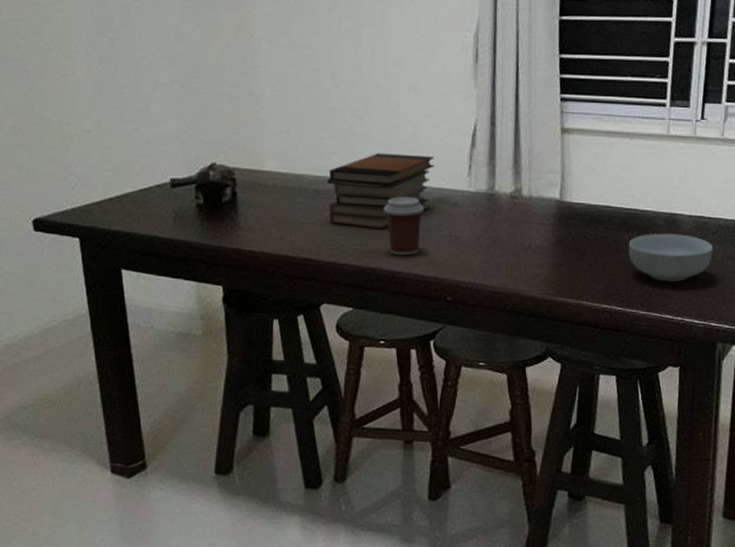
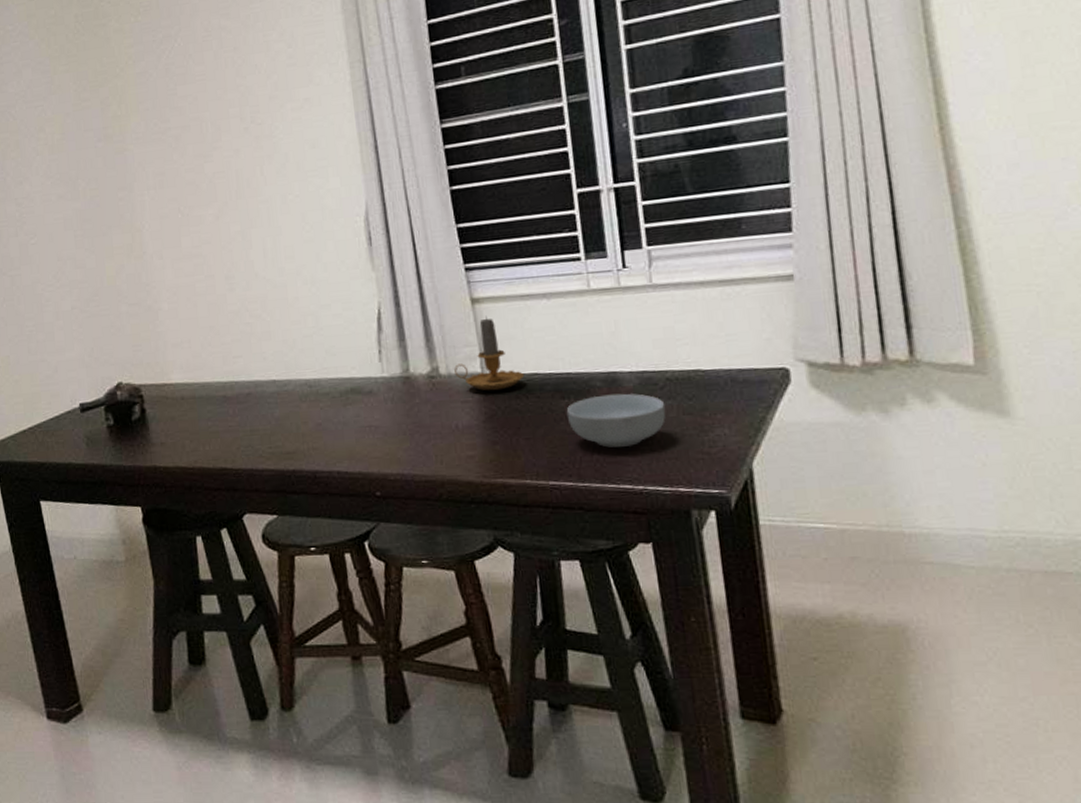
book stack: present [327,153,435,230] -> none [234,346,343,429]
coffee cup: present [383,197,424,256] -> none [295,391,339,454]
candle: none [536,146,598,218] -> present [454,315,525,391]

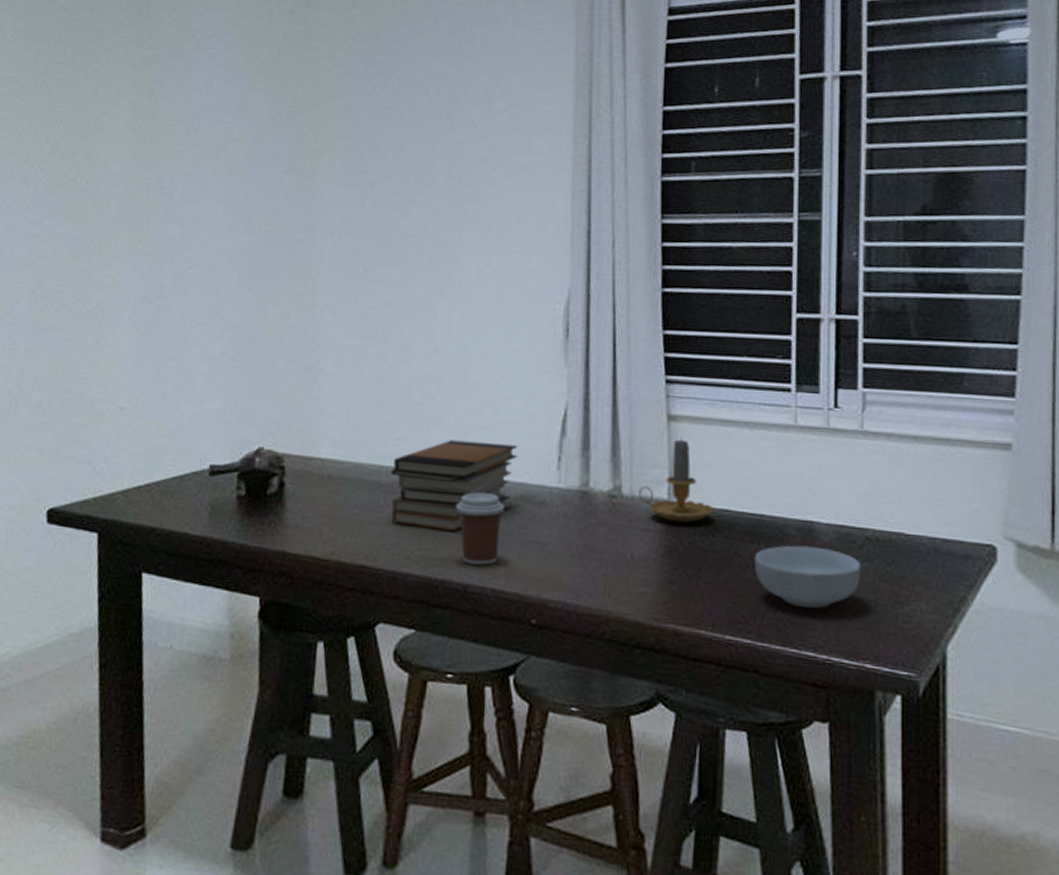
book stack: none [234,346,343,429] -> present [390,439,518,532]
coffee cup: none [295,391,339,454] -> present [455,492,505,566]

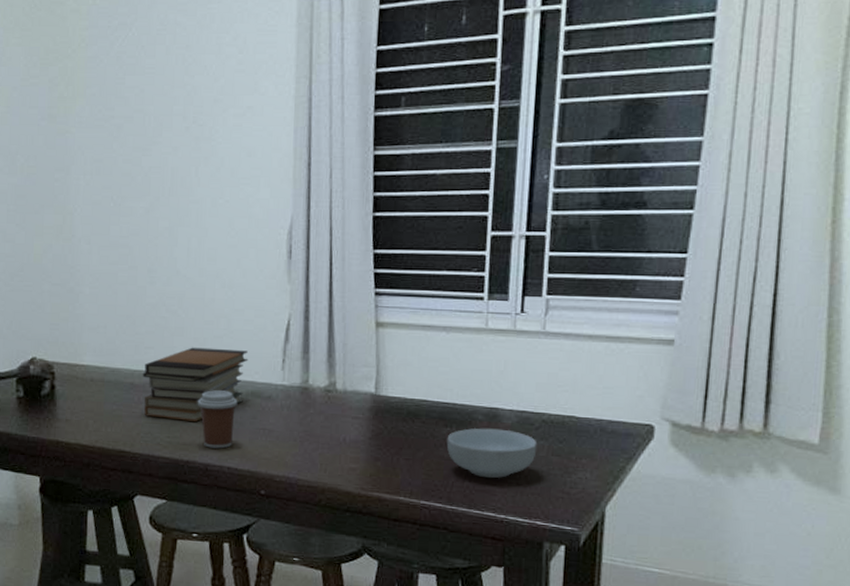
candle: present [639,436,714,523] -> none [350,340,414,412]

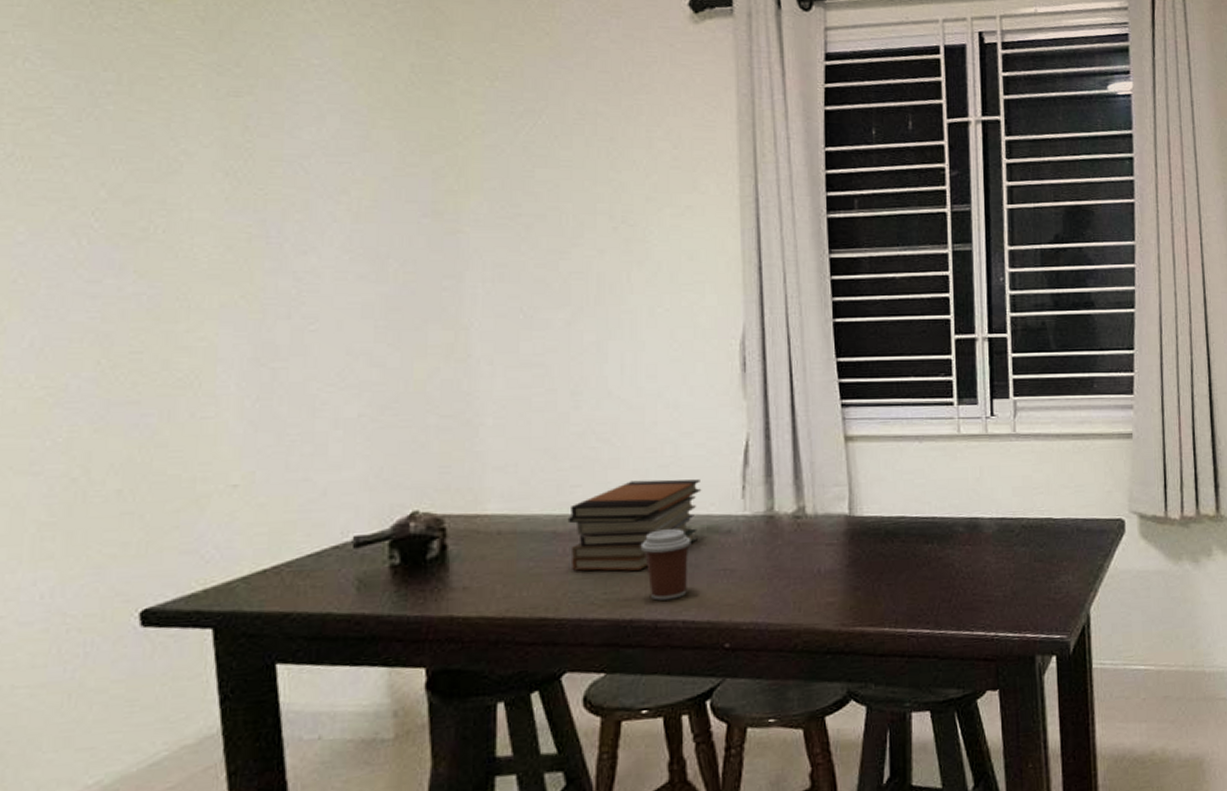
cereal bowl: present [446,428,537,478] -> none [929,539,1020,594]

